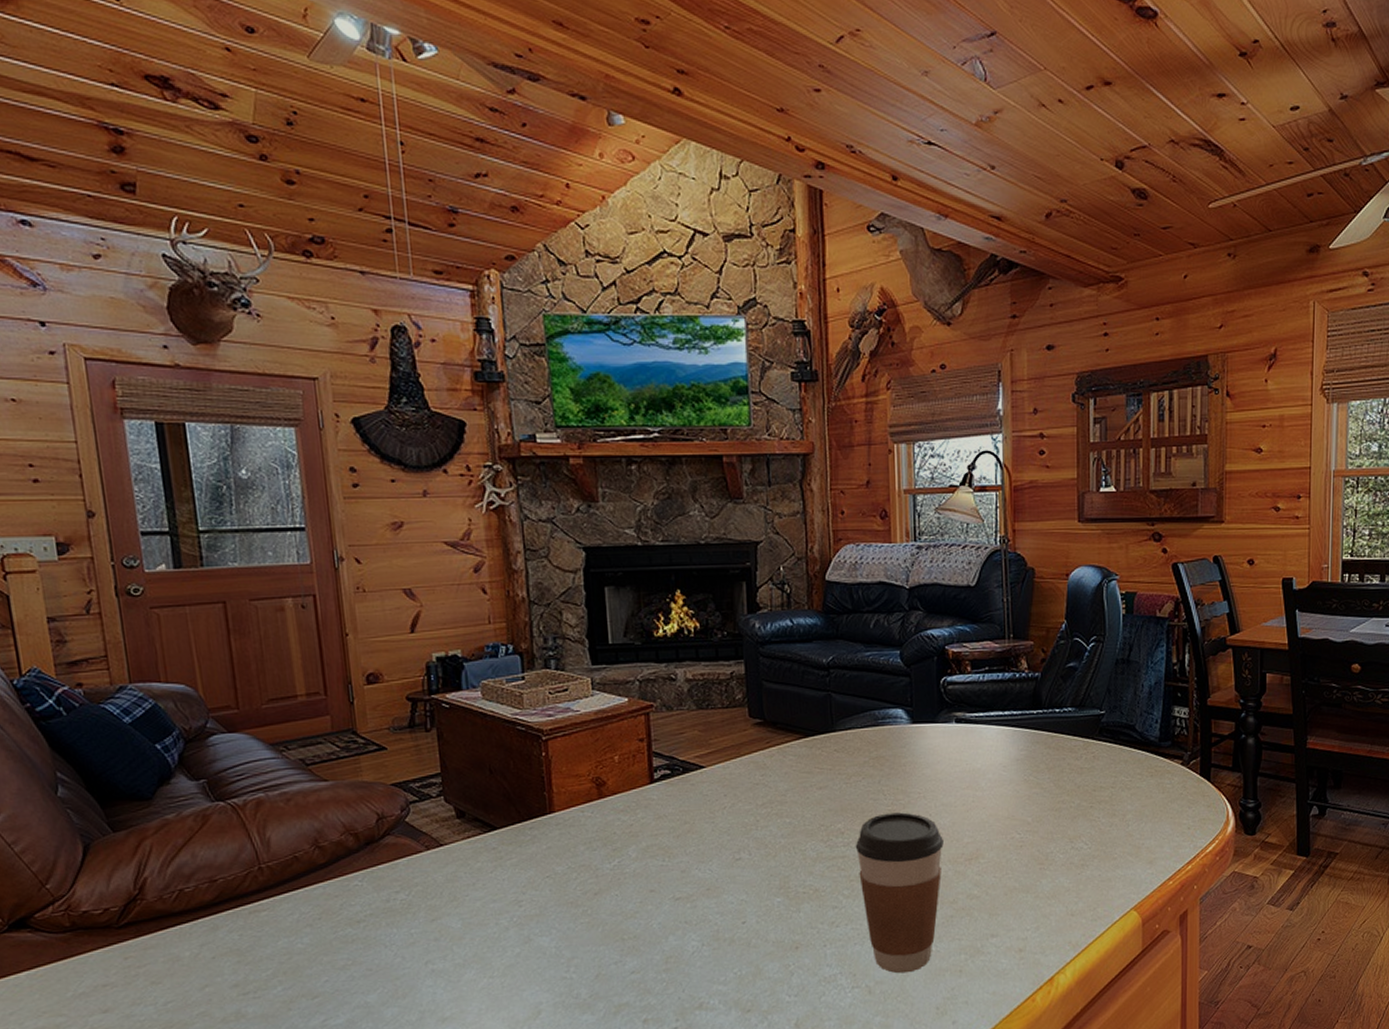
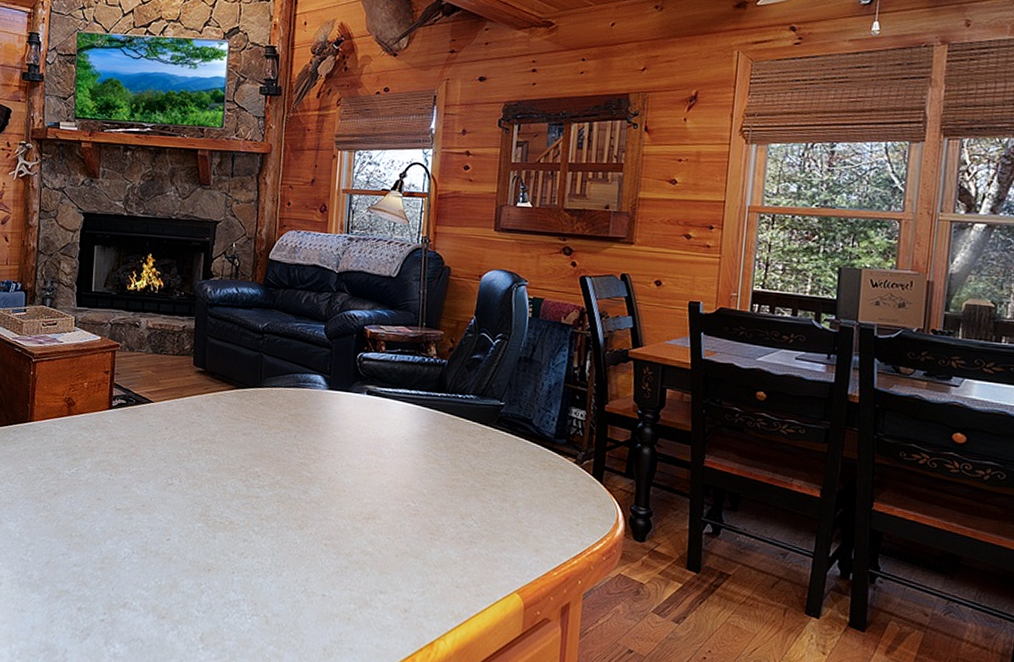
coffee cup: present [855,812,944,974] -> none [268,465,346,612]

